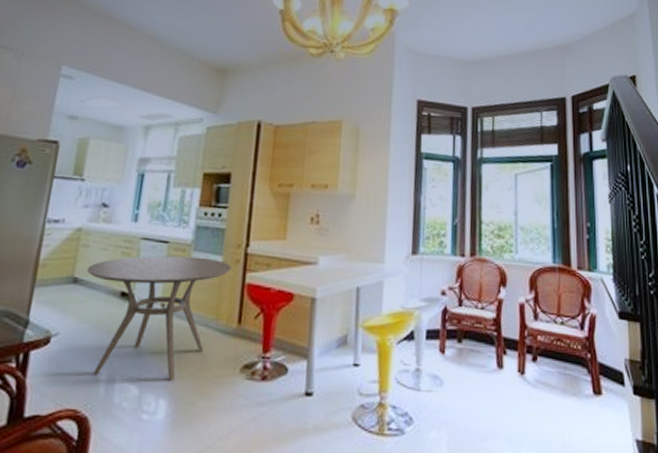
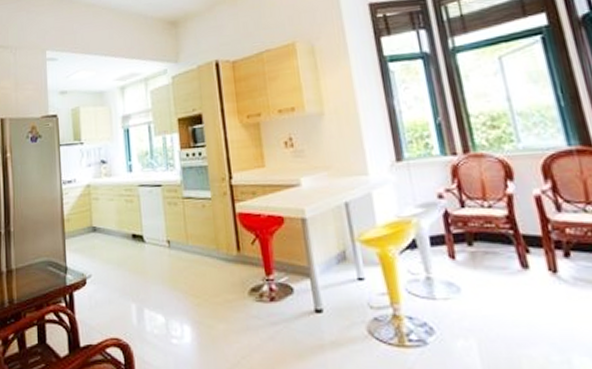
dining table: present [86,255,232,381] -> none [101,194,221,308]

